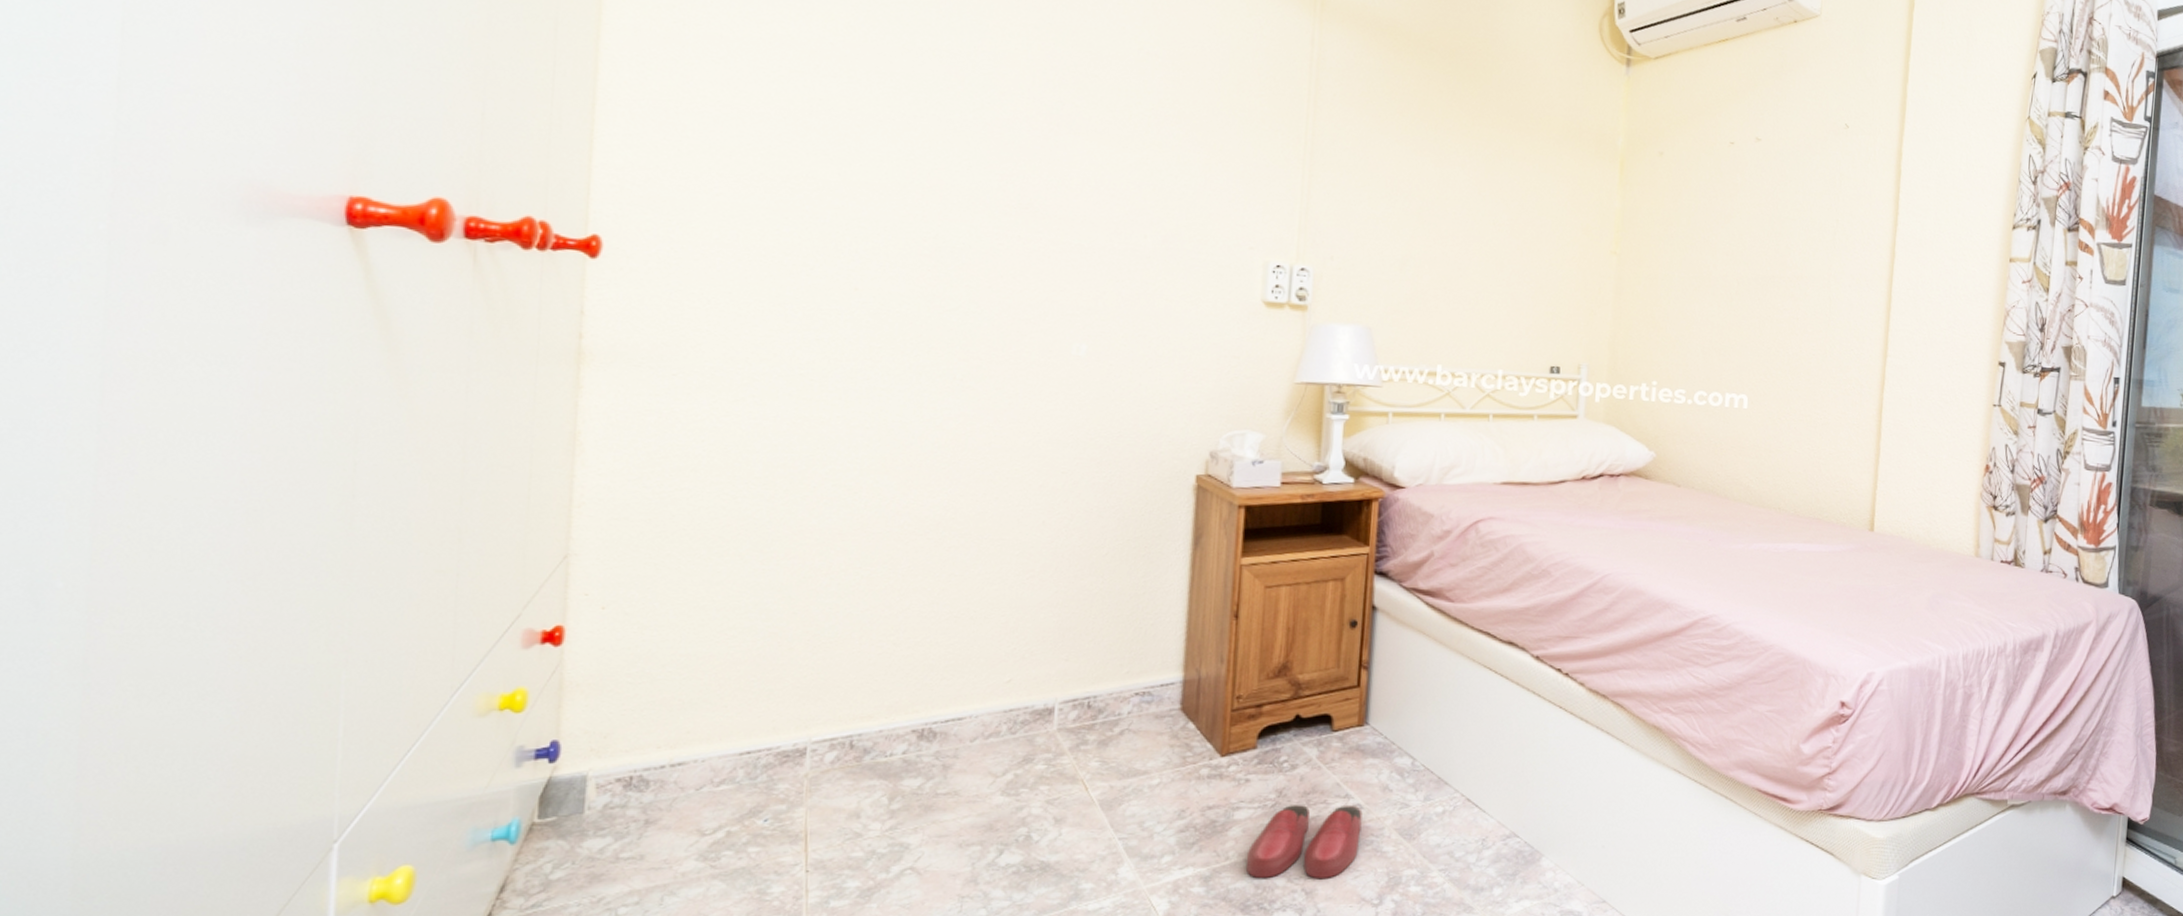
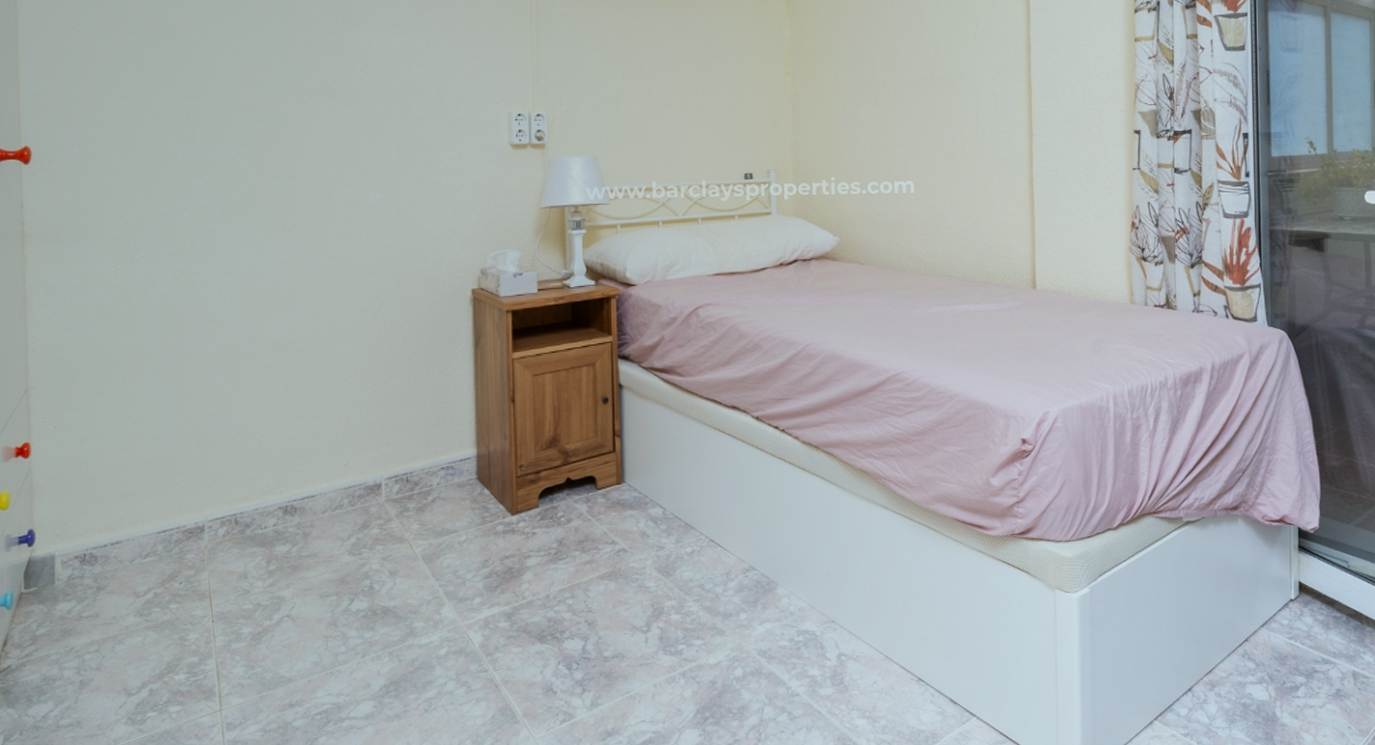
slippers: present [1245,805,1363,880] -> none [539,550,627,613]

